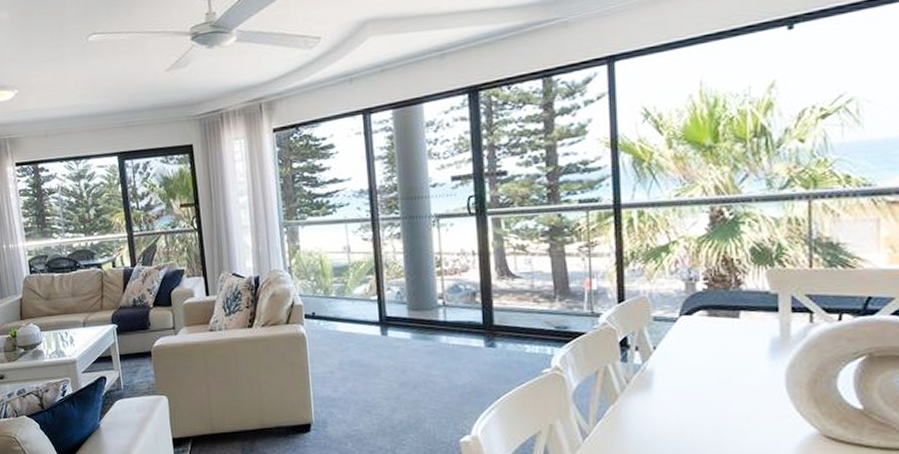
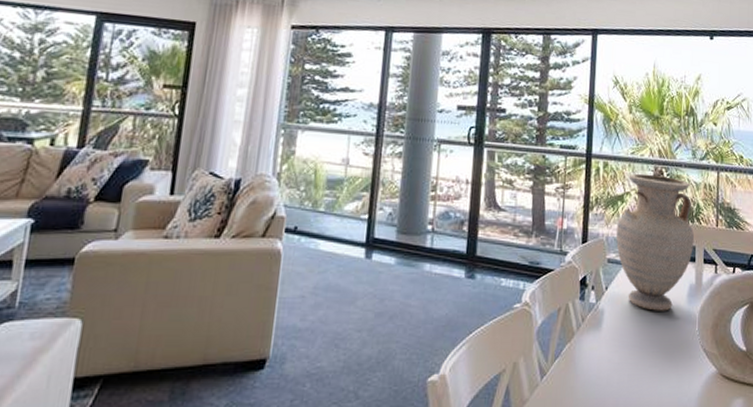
vase: none [661,216,775,369] -> present [615,173,694,311]

